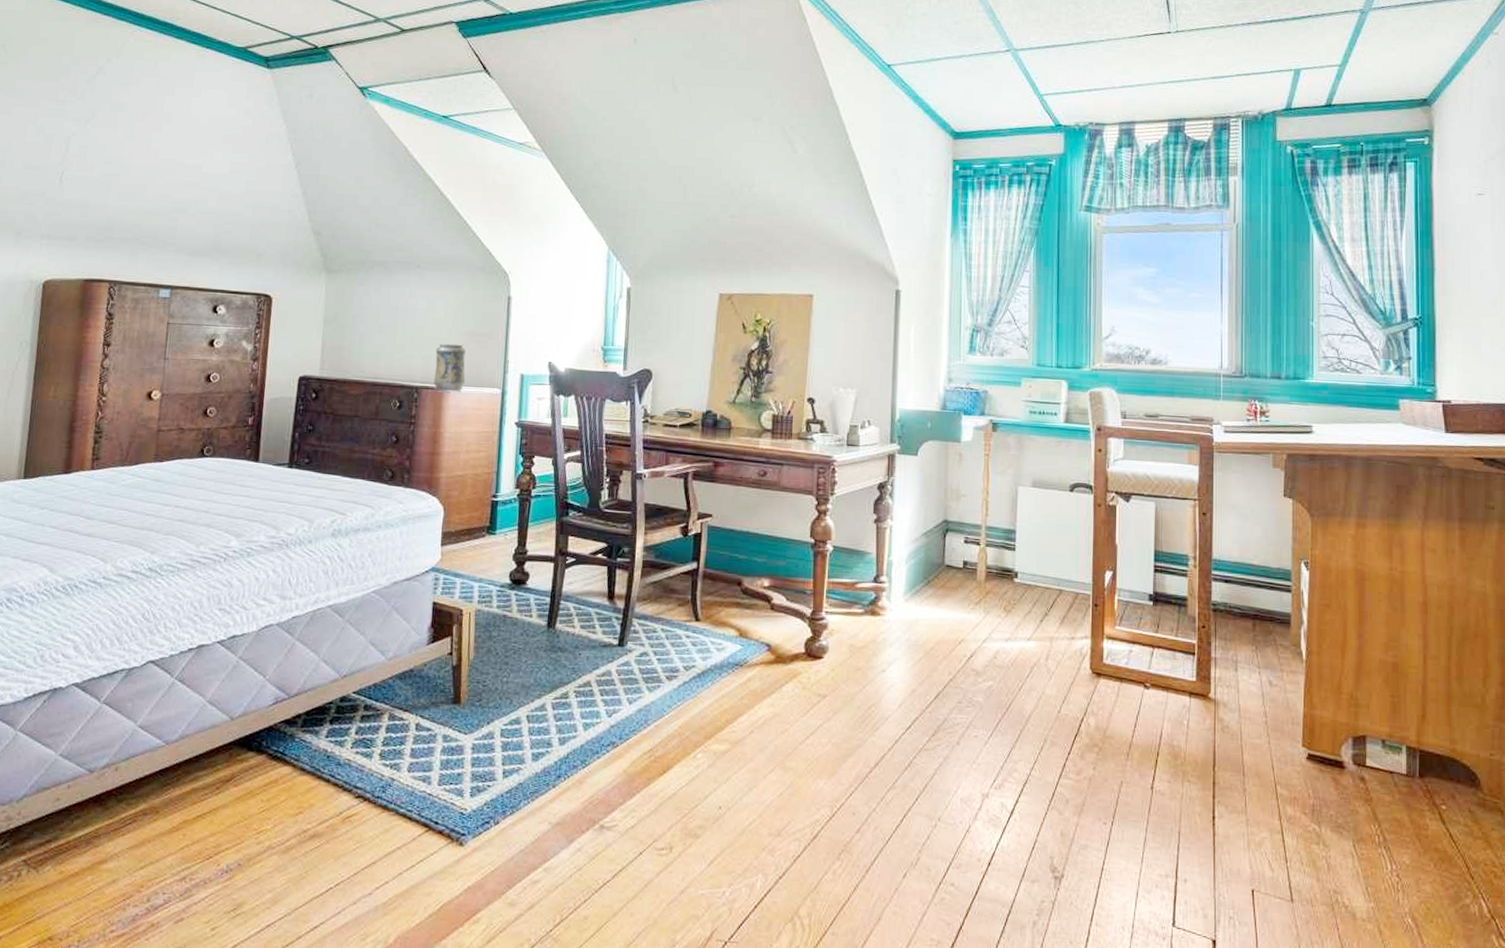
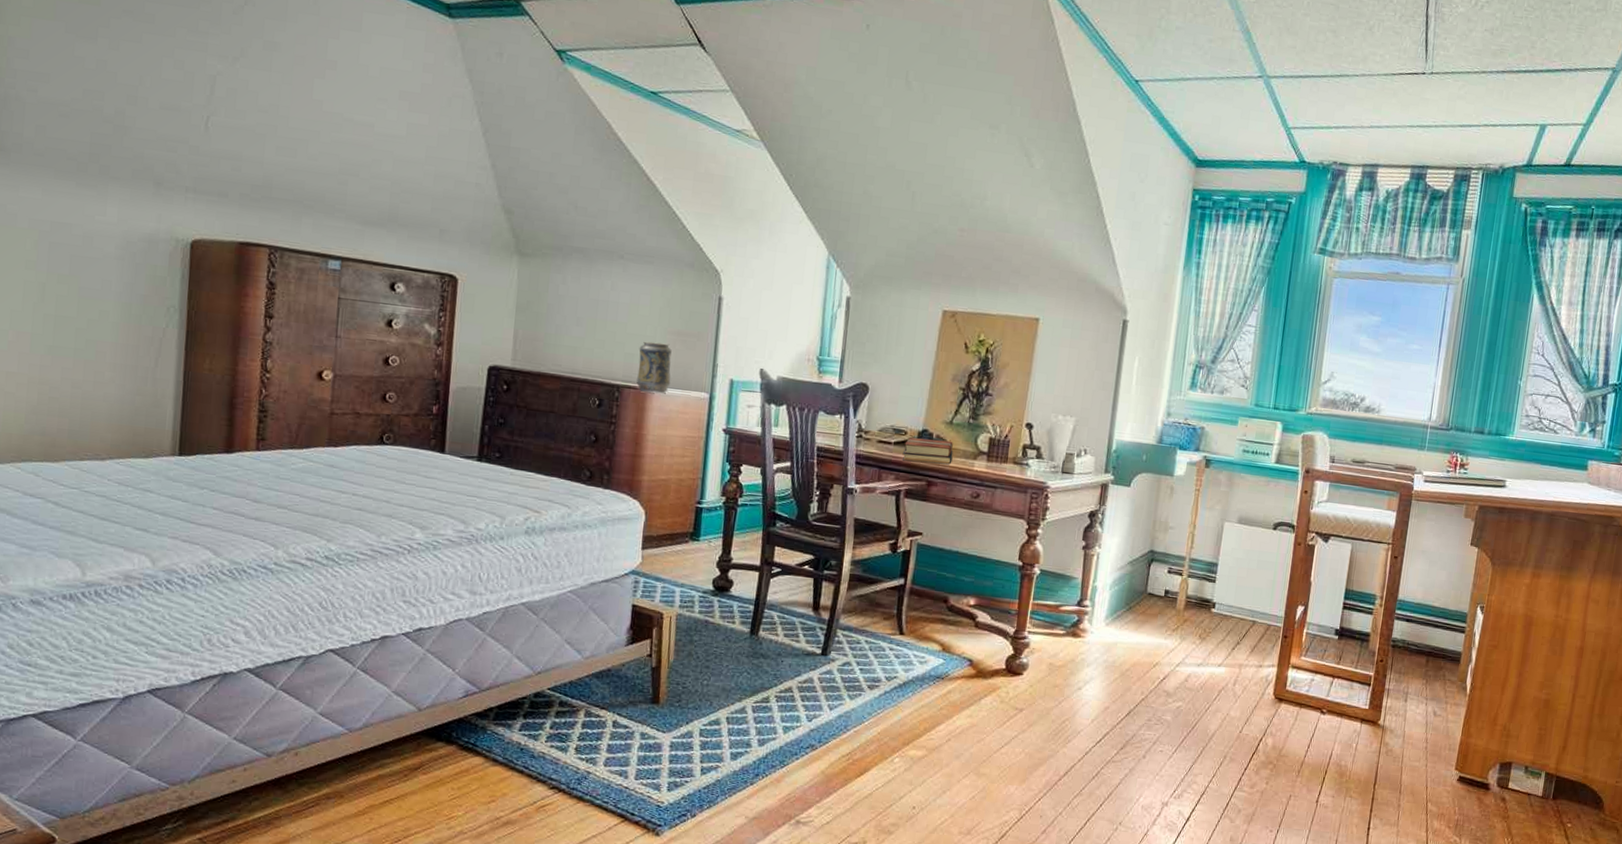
books: none [688,419,738,445] -> present [901,437,953,465]

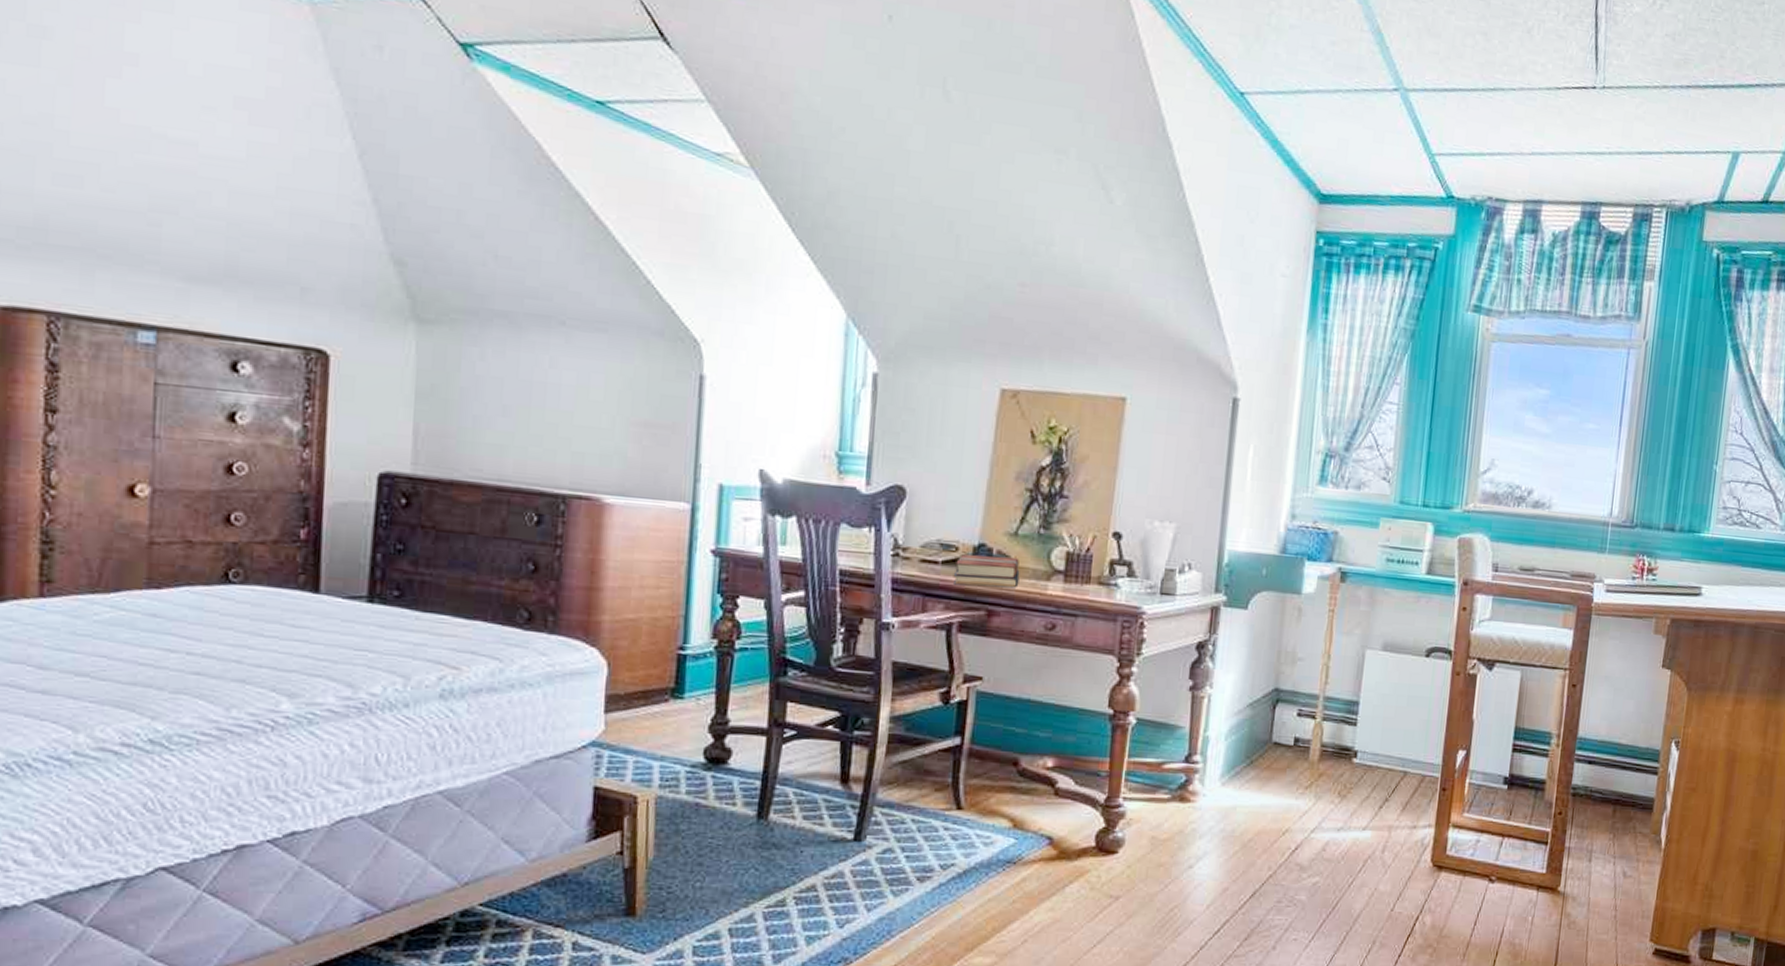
decorative vase: present [637,341,672,394] -> none [590,435,637,505]

